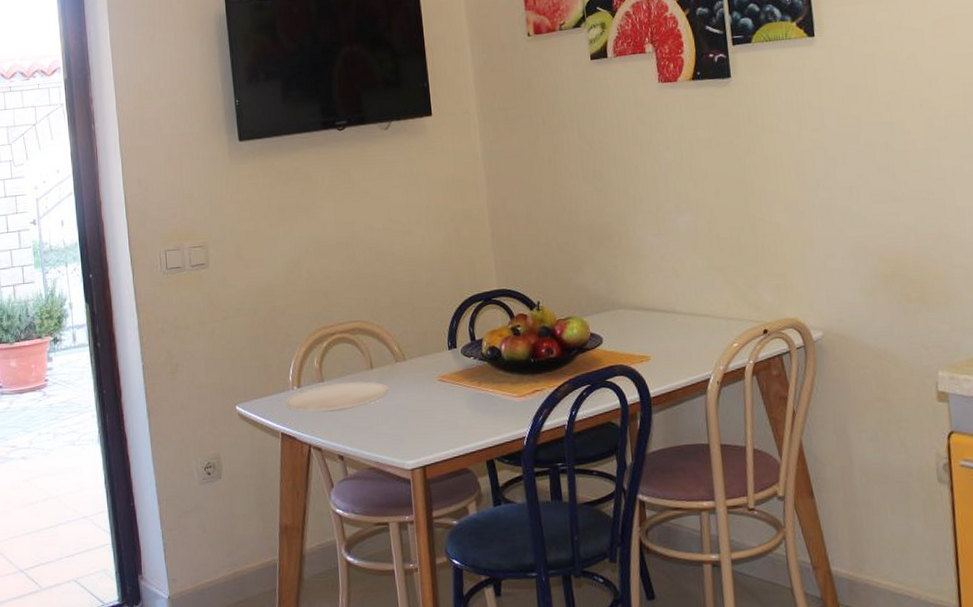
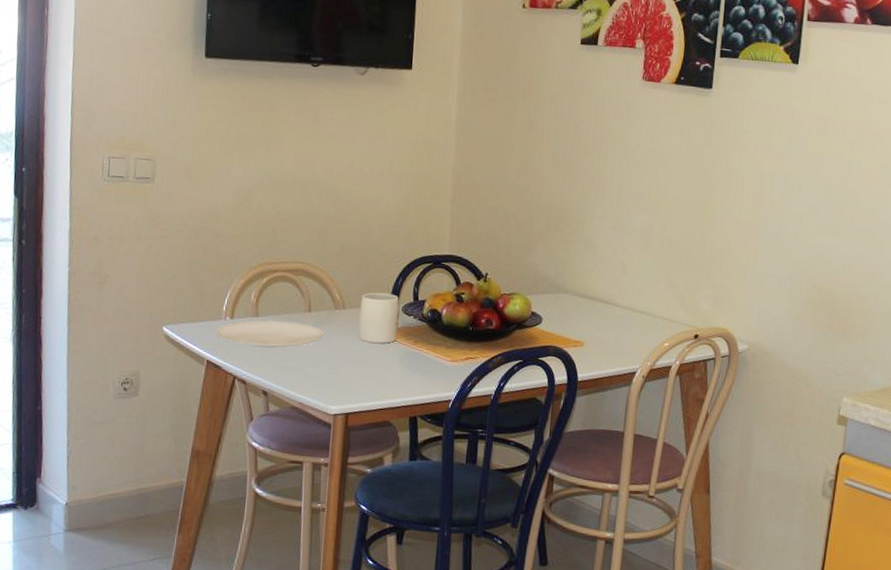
mug: none [419,338,461,391] -> present [358,292,400,344]

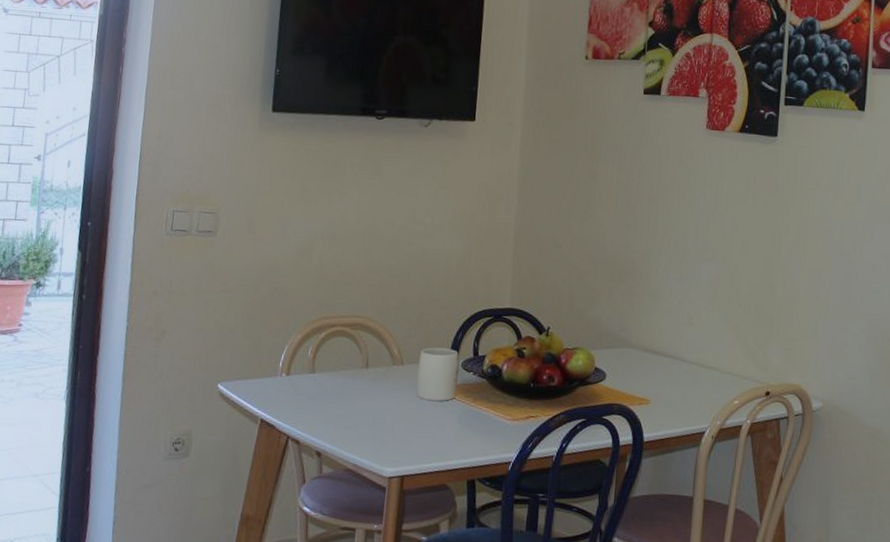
plate: present [215,320,324,348] -> none [270,376,381,406]

